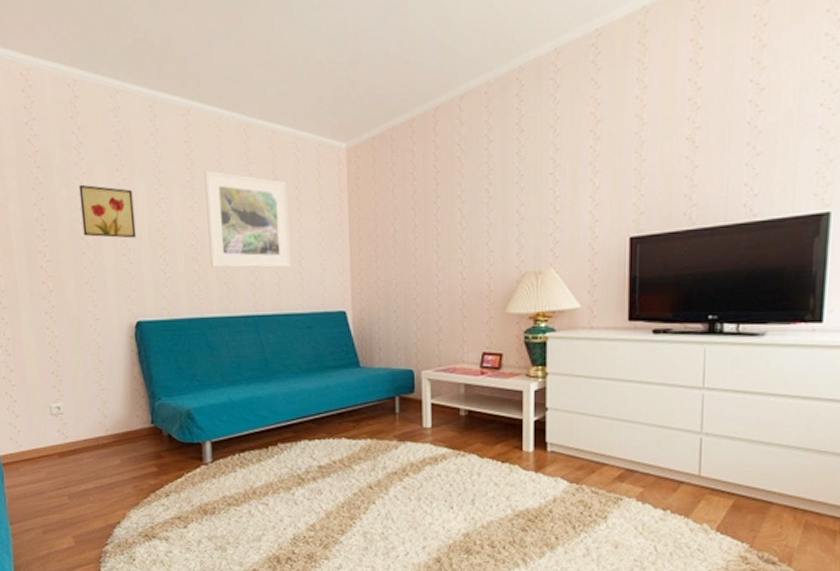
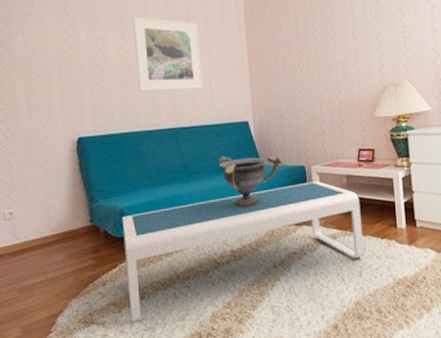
wall art: present [78,184,137,239] -> none [32,30,79,71]
coffee table: none [188,389,480,539] -> present [121,181,364,322]
decorative bowl: none [308,352,386,417] -> present [219,156,282,209]

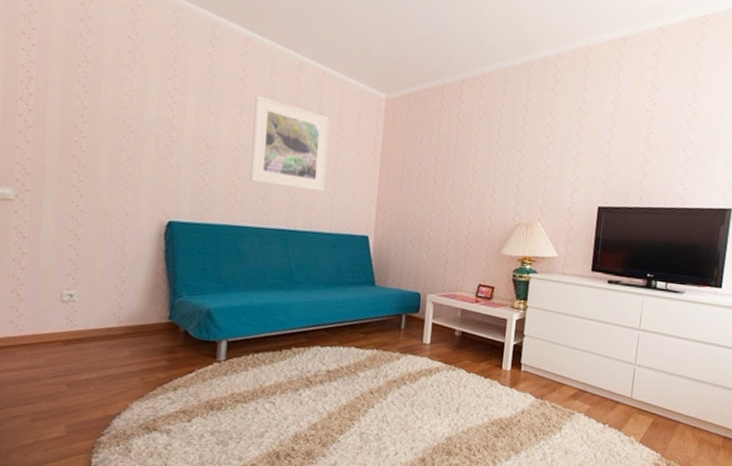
coffee table: present [121,181,364,322] -> none [202,310,471,434]
decorative bowl: present [219,156,282,209] -> none [329,268,398,328]

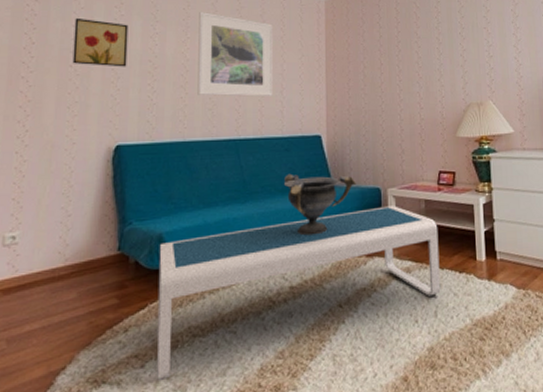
wall art: none [125,85,183,144] -> present [72,17,129,67]
coffee table: none [202,310,471,434] -> present [156,206,441,380]
decorative bowl: none [329,268,398,328] -> present [284,173,356,236]

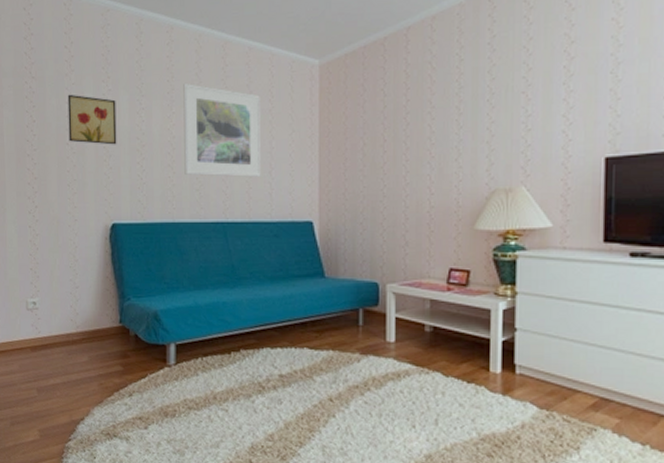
coffee table: present [156,206,441,380] -> none [155,303,445,442]
decorative bowl: present [284,173,356,236] -> none [273,261,351,327]

